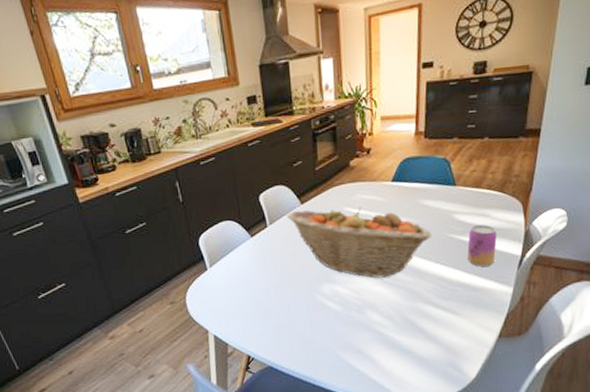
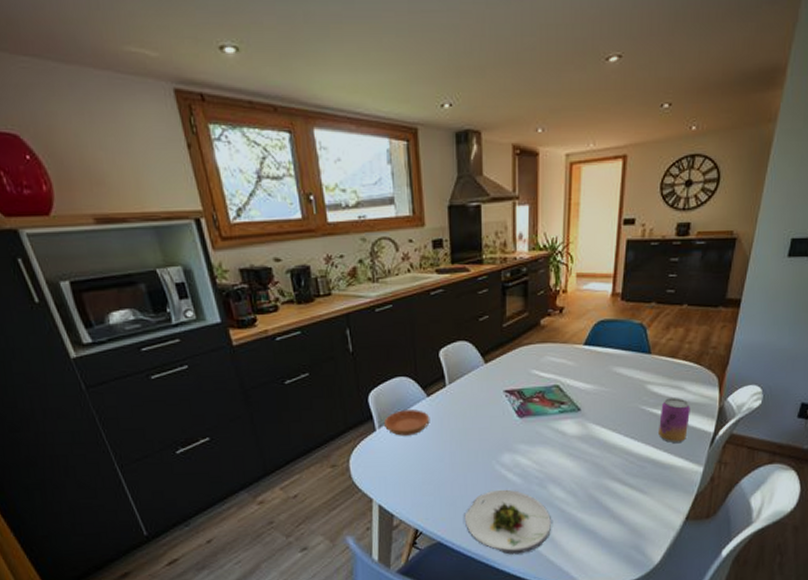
saucer: none [213,249,255,274] -> present [383,410,430,436]
fruit basket: present [287,207,432,279] -> none [469,370,623,450]
salad plate: none [291,316,372,375] -> present [464,489,552,555]

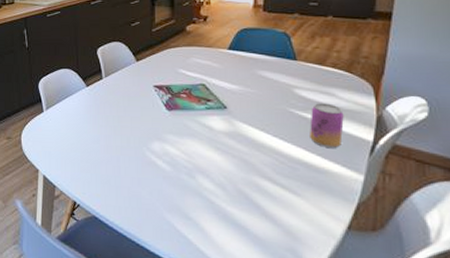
saucer: present [383,410,430,436] -> none [50,96,89,119]
salad plate: present [464,489,552,555] -> none [117,174,202,239]

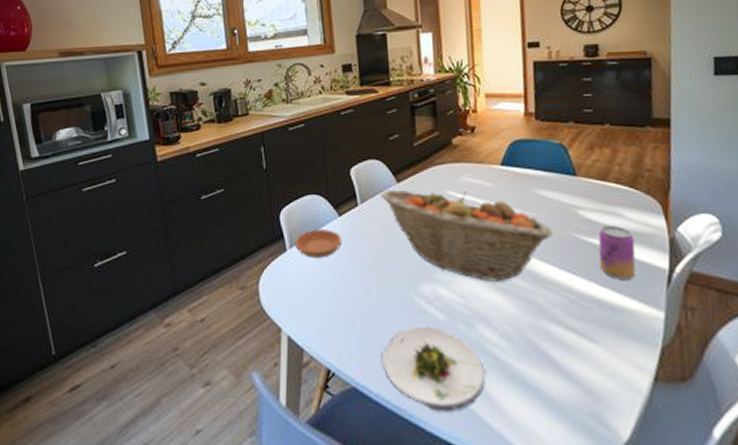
saucer: none [50,96,89,119] -> present [294,230,342,258]
salad plate: none [117,174,202,239] -> present [381,326,485,412]
fruit basket: none [122,66,270,144] -> present [381,189,553,282]

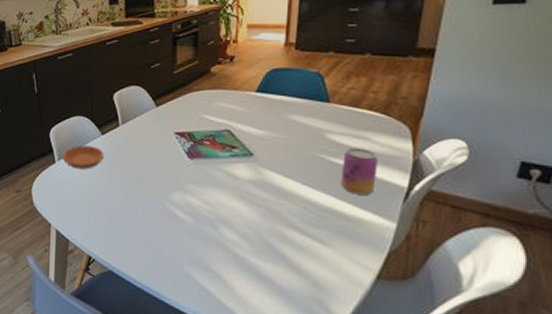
fruit basket: present [381,189,553,282] -> none [141,112,299,193]
salad plate: present [381,326,485,412] -> none [135,226,224,293]

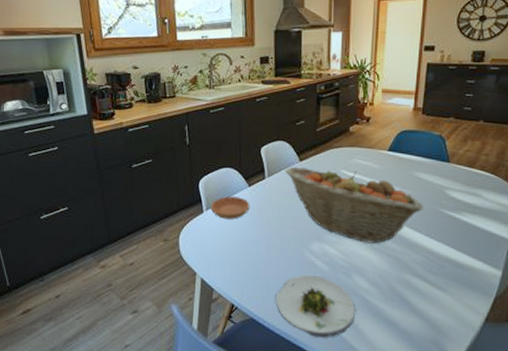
salad plate: none [135,226,224,293] -> present [275,274,356,338]
fruit basket: none [141,112,299,193] -> present [285,166,424,244]
beverage can: present [341,148,378,195] -> none [457,203,488,246]

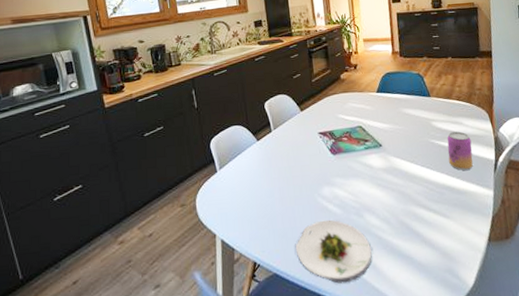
saucer: present [210,196,250,219] -> none [223,152,261,176]
fruit basket: present [285,166,424,244] -> none [289,114,416,181]
beverage can: none [457,203,488,246] -> present [447,131,473,170]

